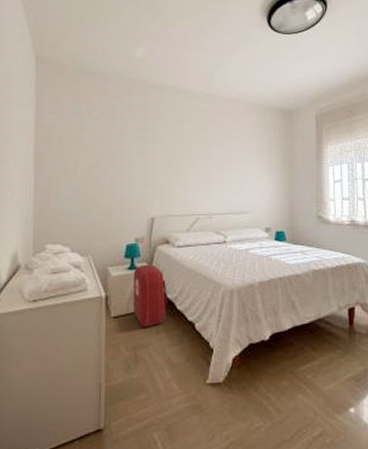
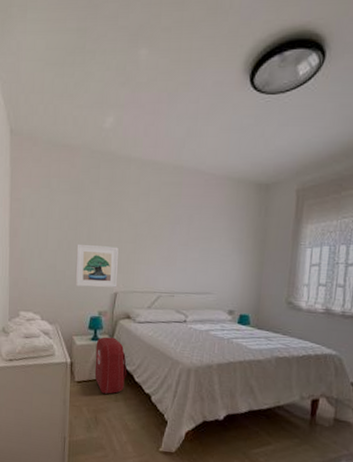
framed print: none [109,169,154,214] -> present [75,243,119,288]

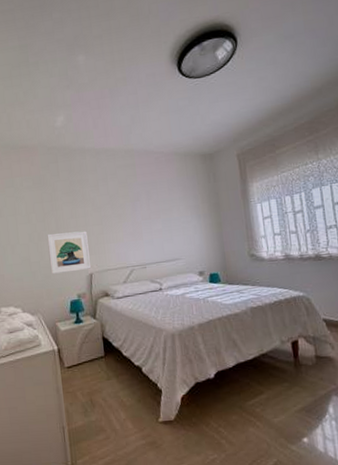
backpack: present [94,337,127,394] -> none [80,317,115,374]

